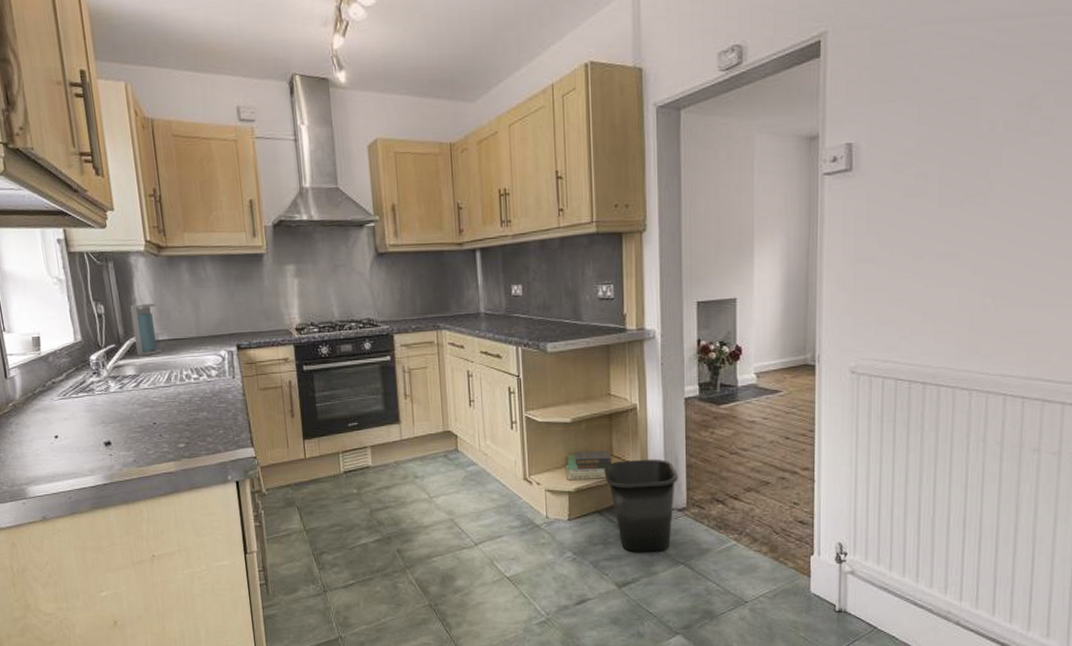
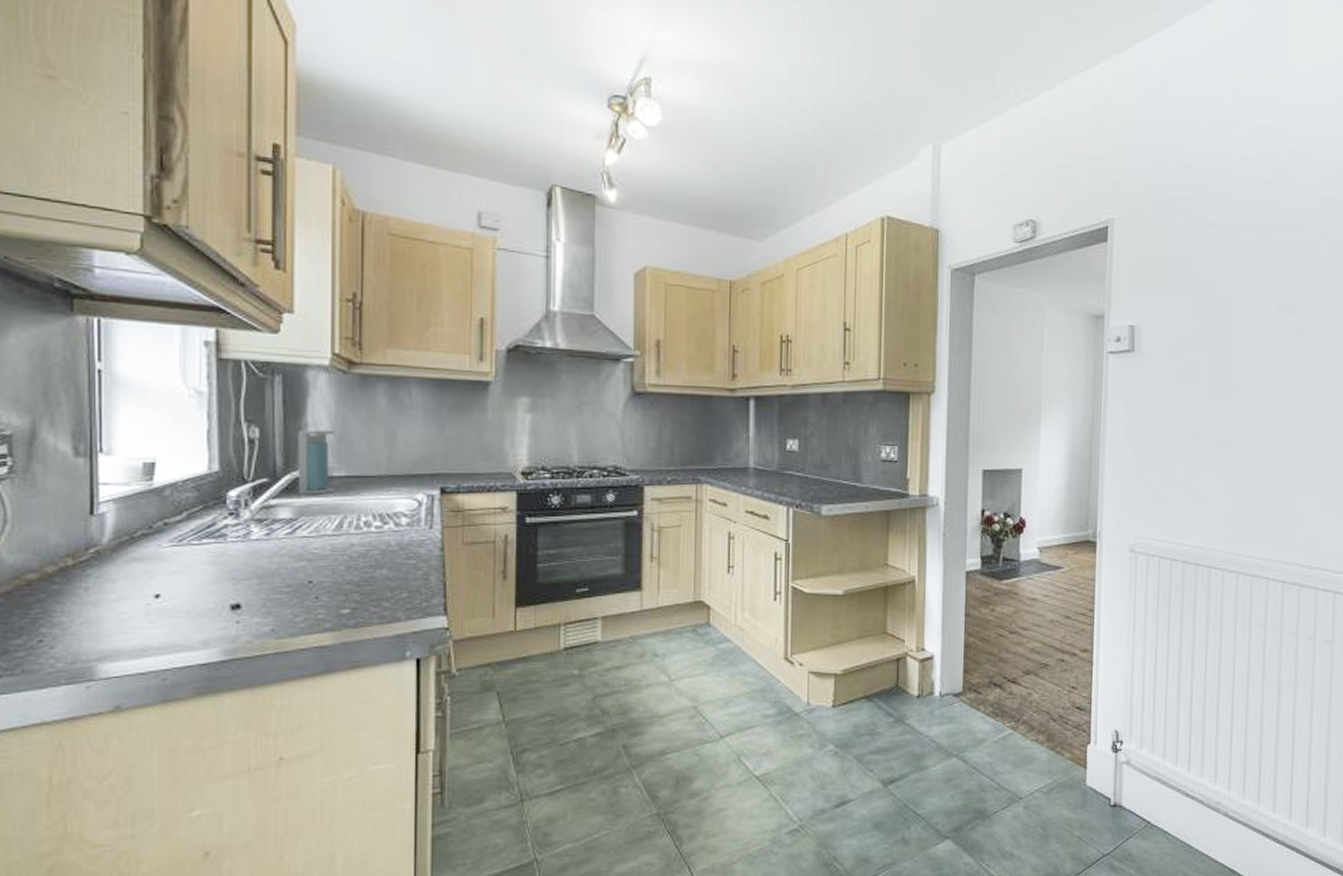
books: present [565,451,612,481] -> none [832,628,885,661]
waste bin: present [604,458,678,552] -> none [876,637,955,744]

